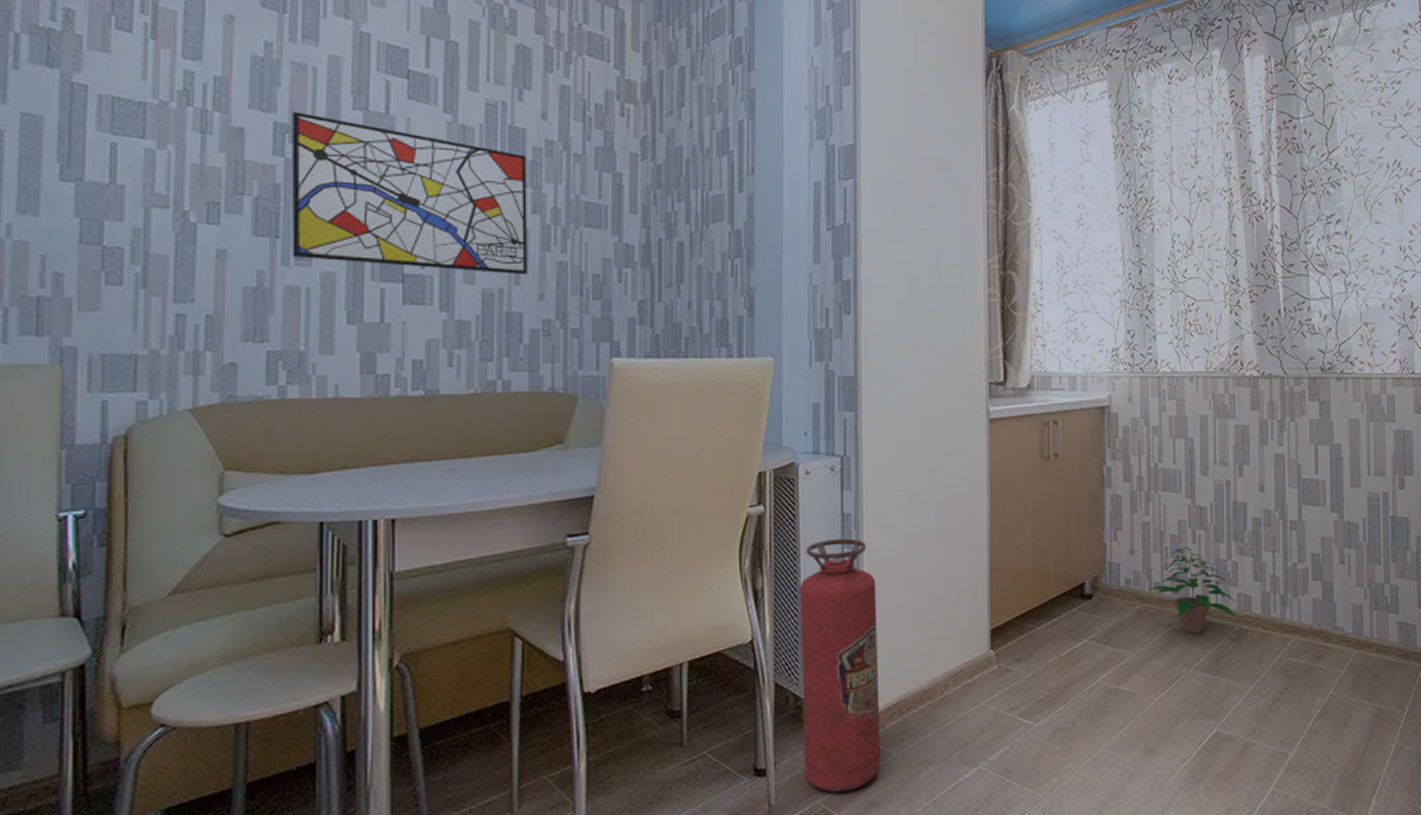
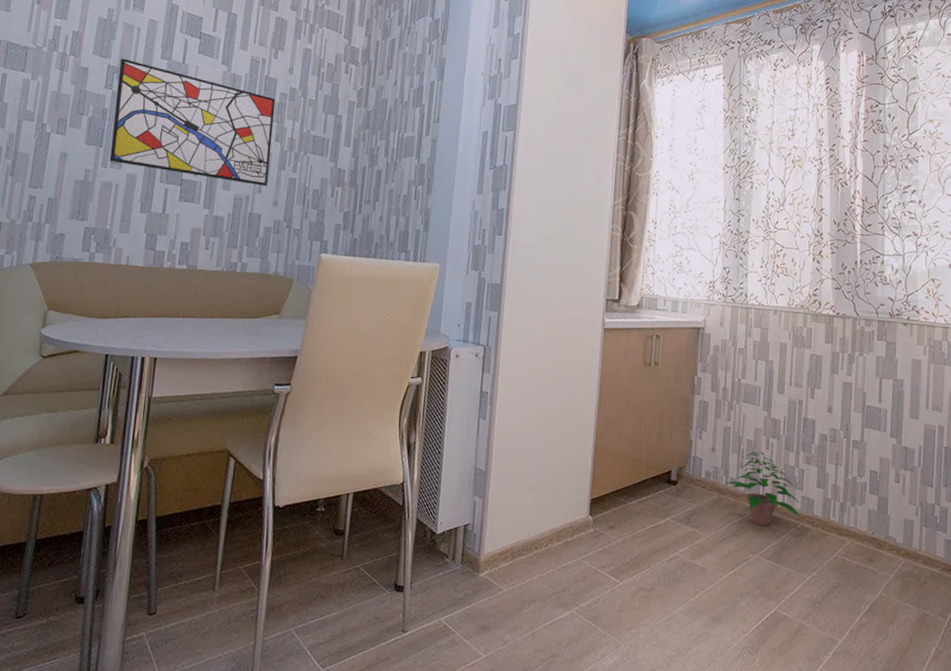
fire extinguisher: present [800,538,881,793] -> none [433,410,503,614]

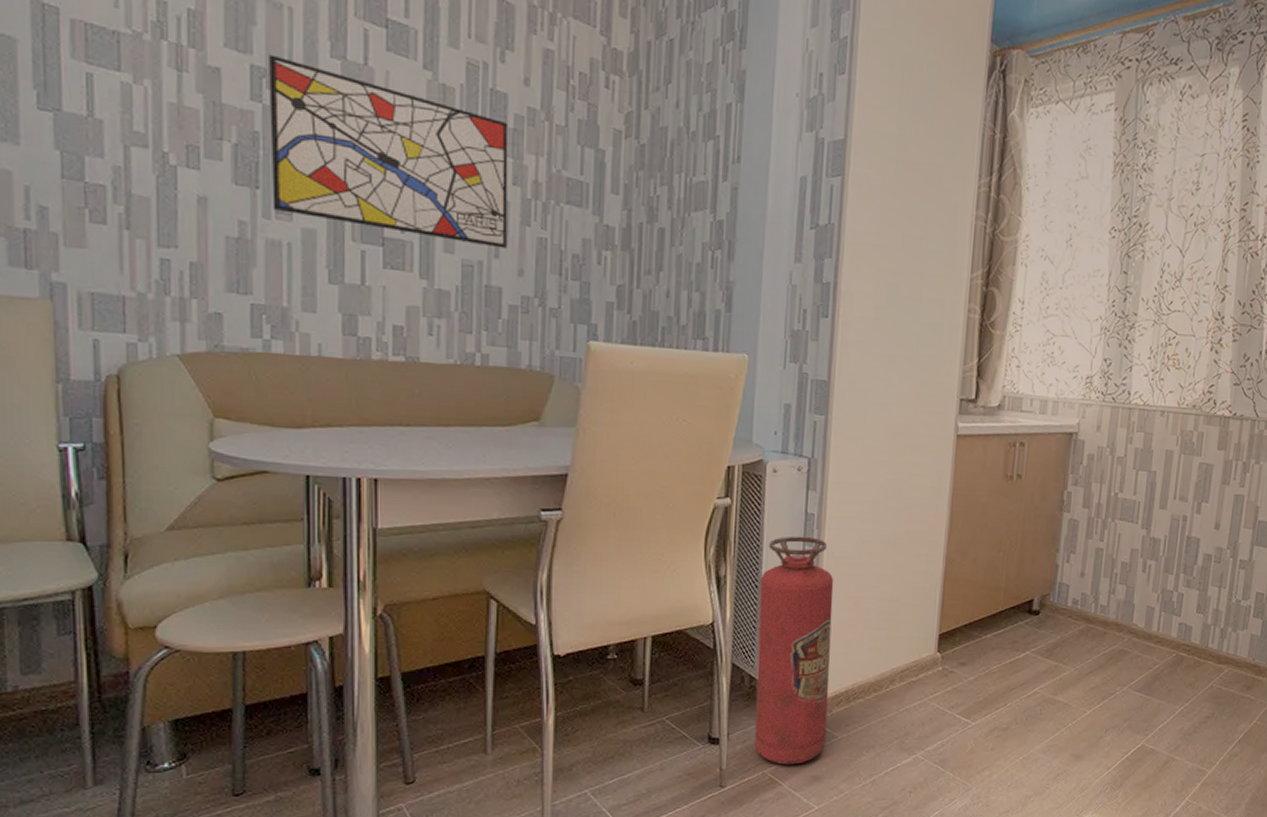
fire extinguisher: none [433,410,503,614] -> present [754,536,834,765]
potted plant: present [725,451,801,526] -> none [1094,574,1177,656]

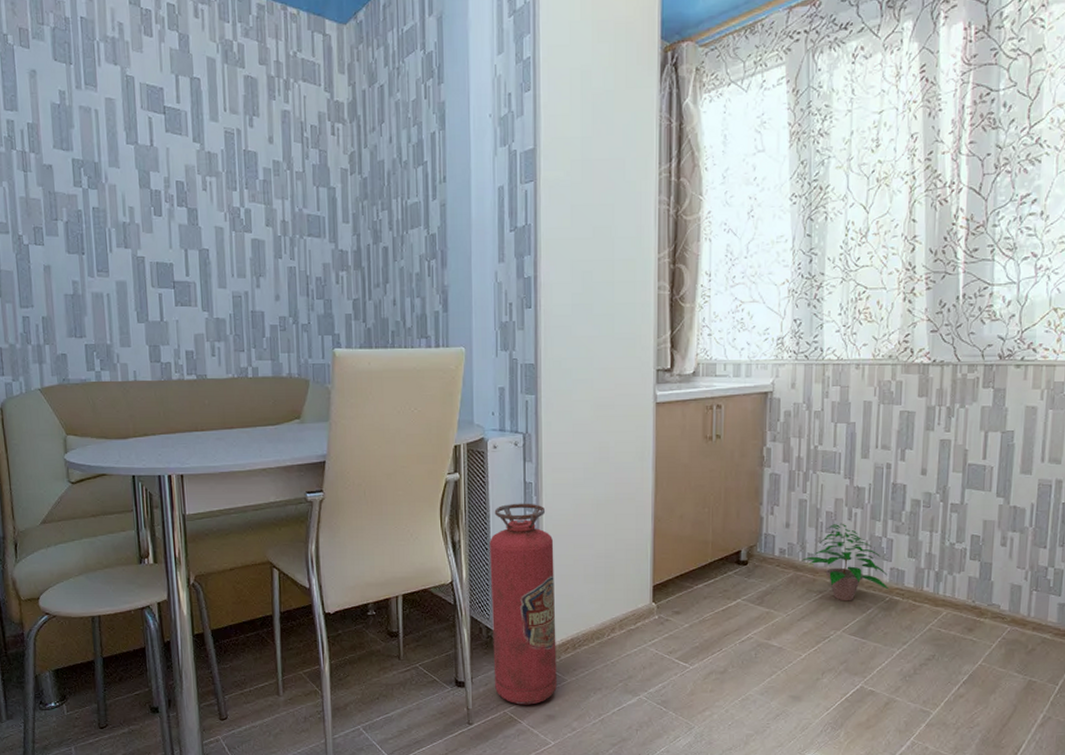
wall art: present [269,54,509,249] -> none [84,148,265,279]
potted plant: none [1094,574,1177,656] -> present [802,523,889,601]

